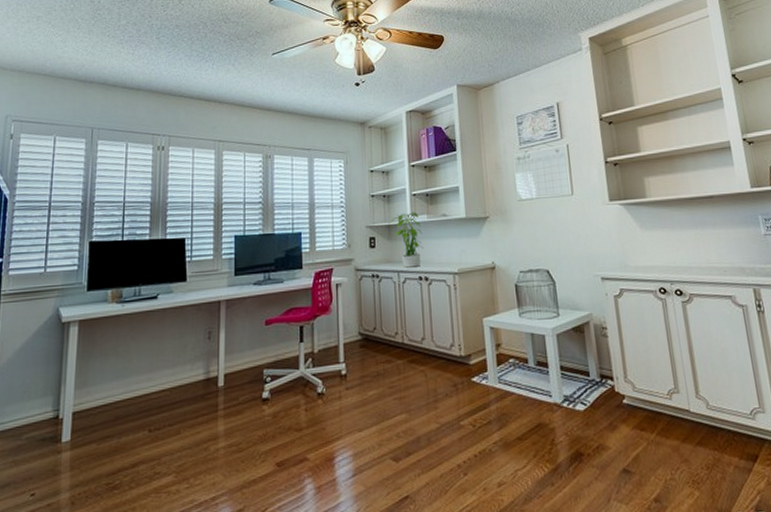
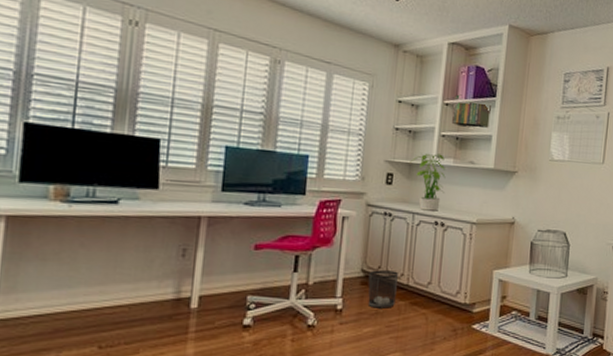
waste bin: none [366,330,394,370] -> present [367,270,398,309]
books: none [419,154,455,184] -> present [452,94,491,129]

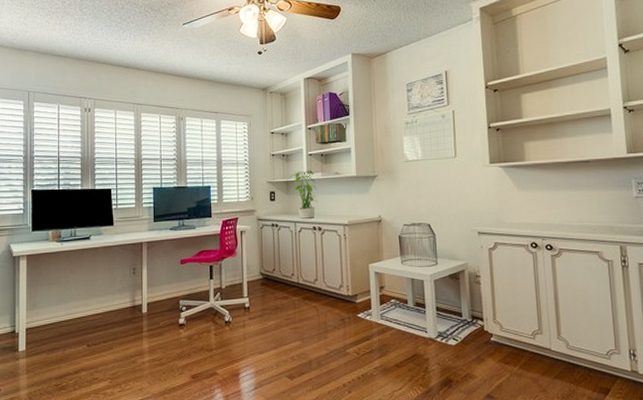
waste bin: present [367,270,398,309] -> none [266,272,290,304]

